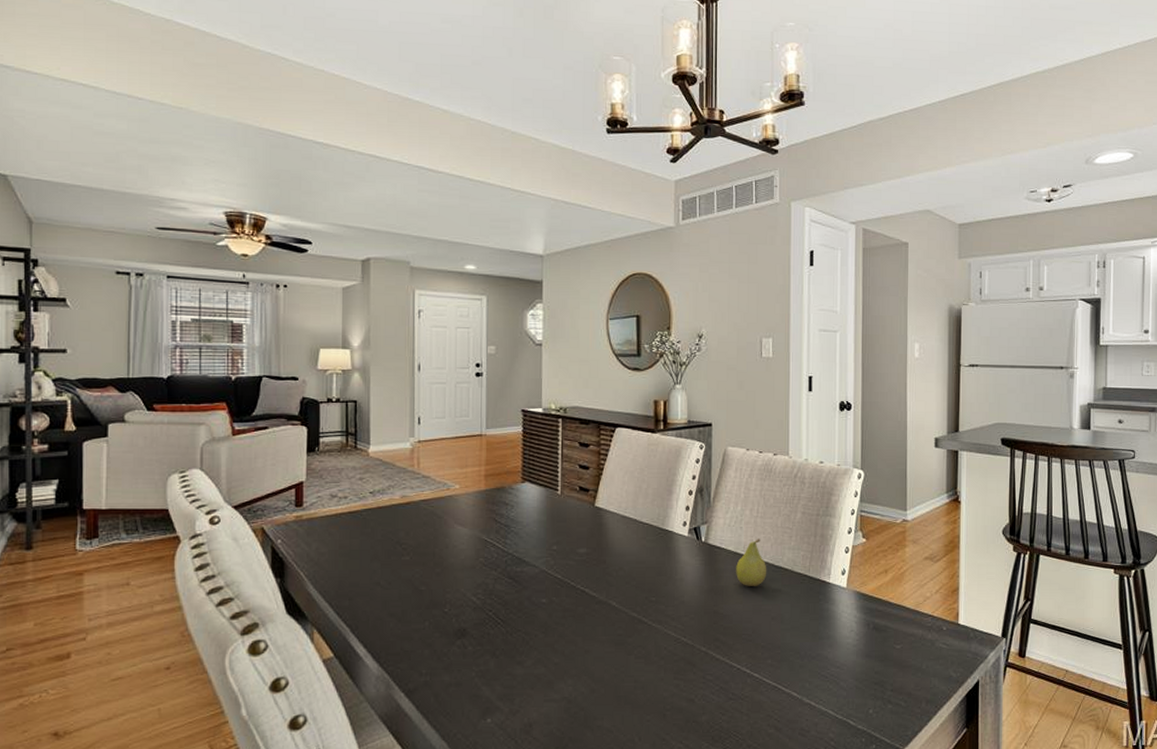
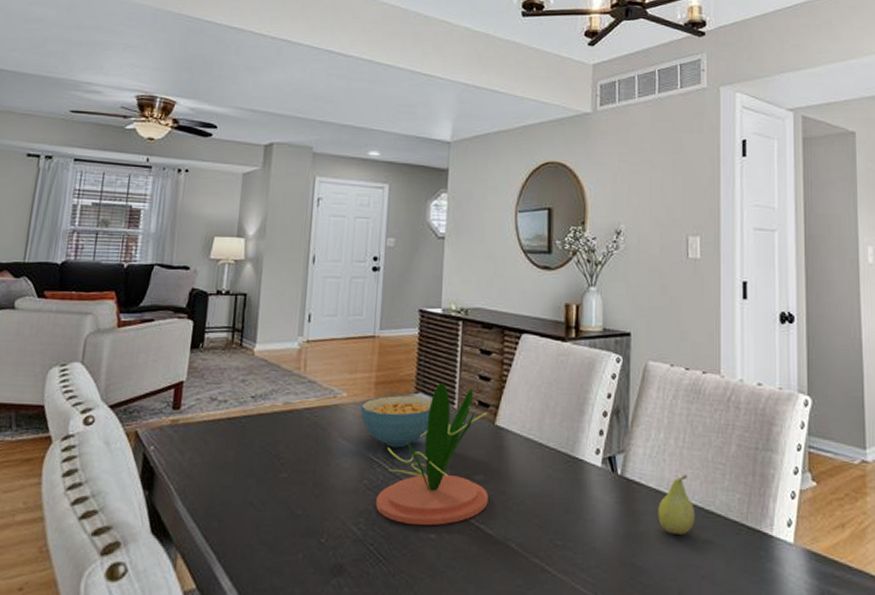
cereal bowl: none [473,486,538,529] -> present [360,396,433,448]
plant: none [492,473,591,593] -> present [376,383,488,526]

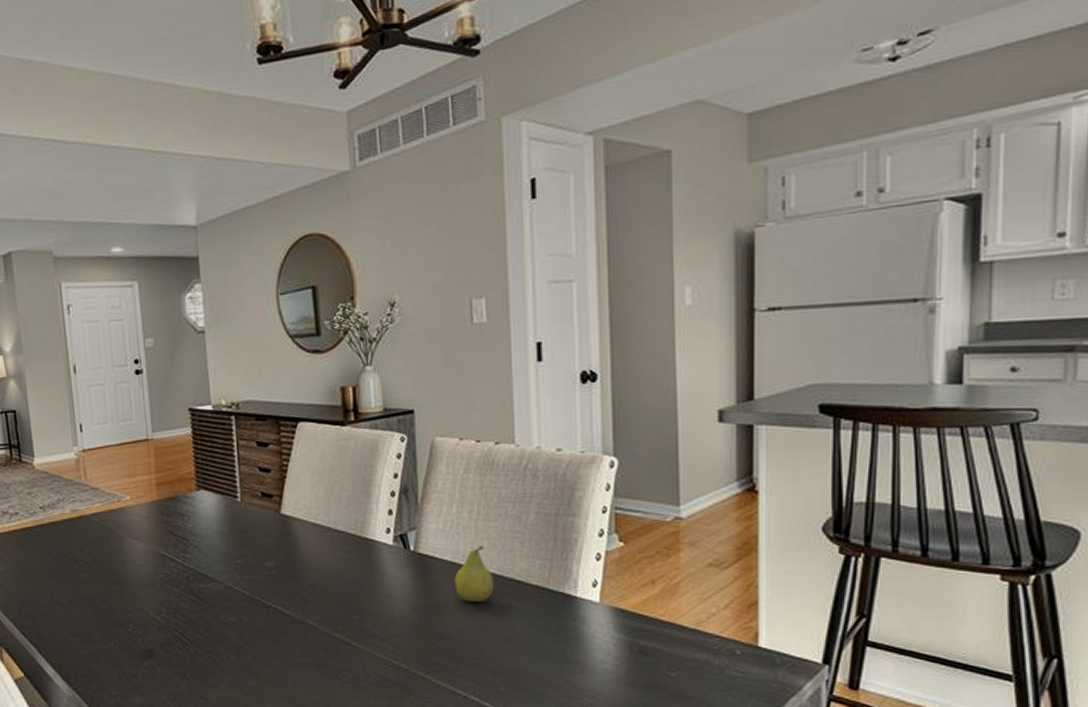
cereal bowl: present [360,396,433,448] -> none [145,493,215,543]
plant: present [376,383,488,526] -> none [174,478,282,611]

